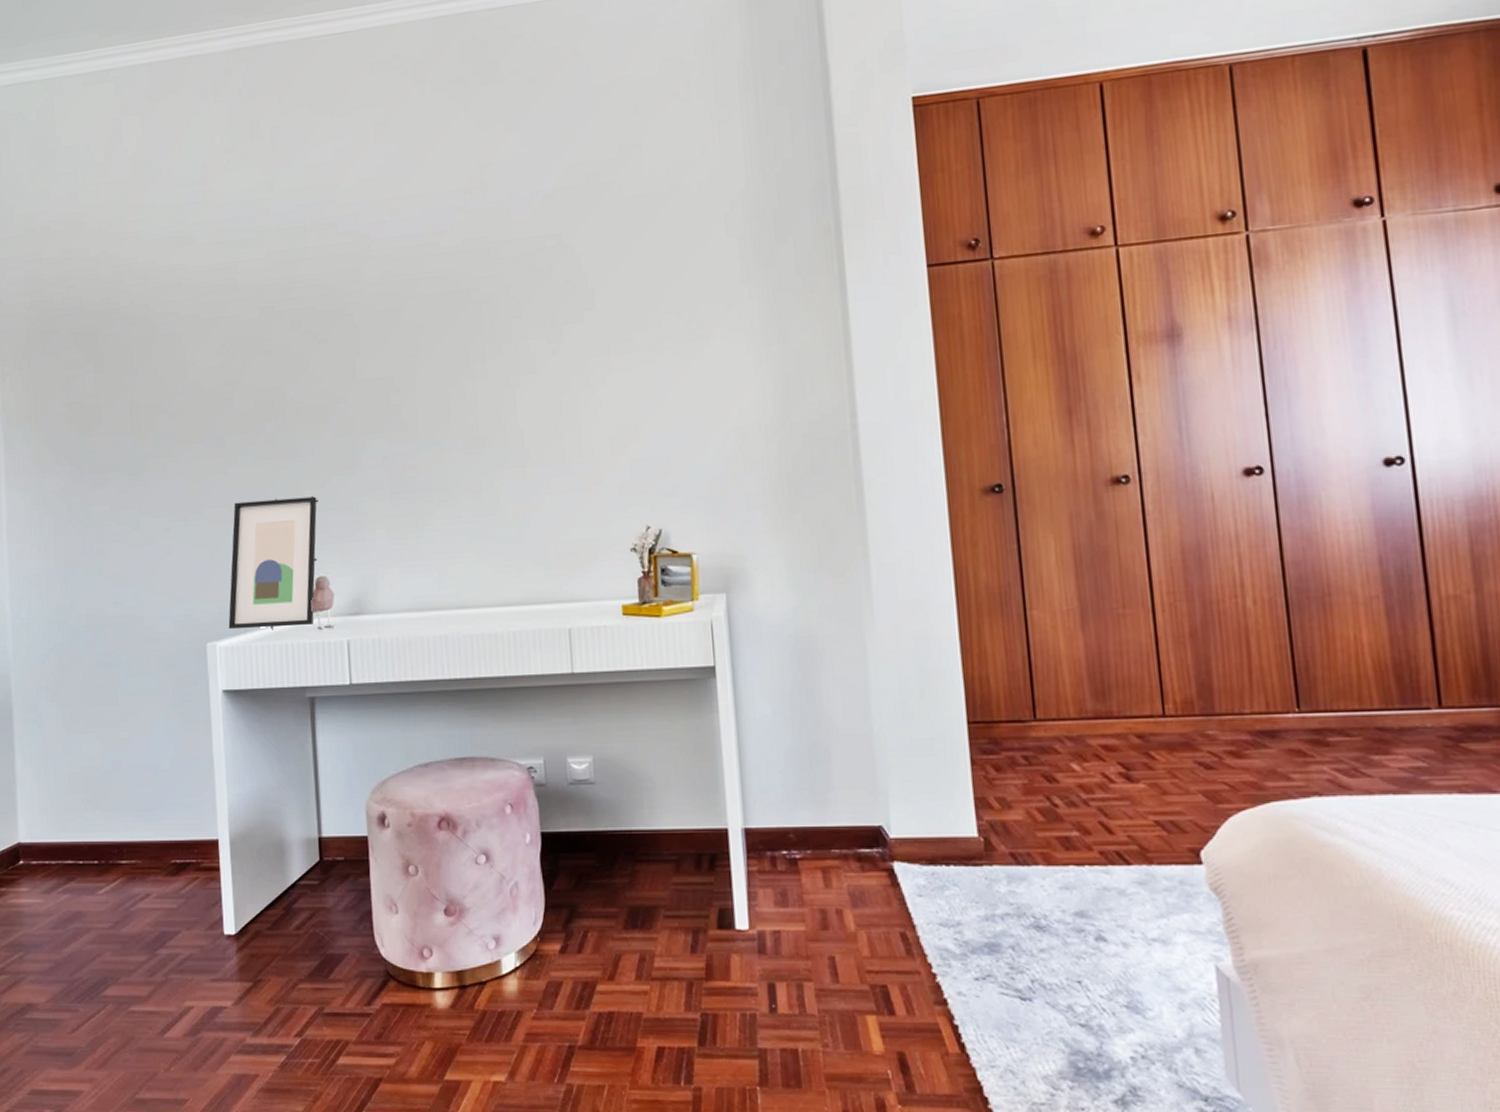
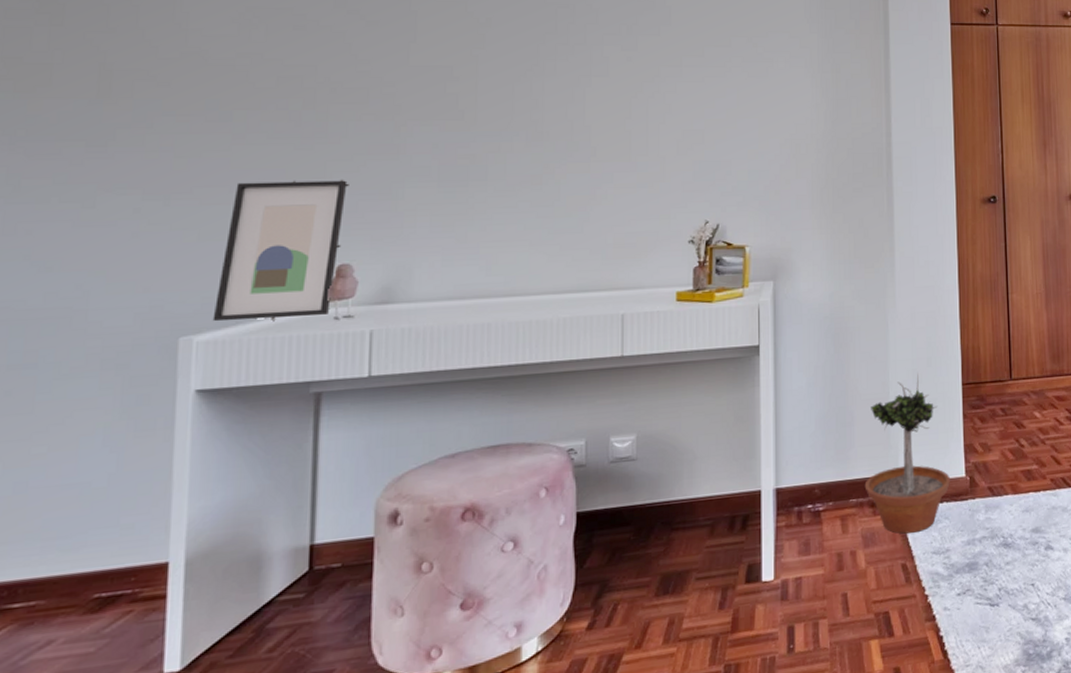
potted tree: none [848,705,958,897] -> present [864,372,950,534]

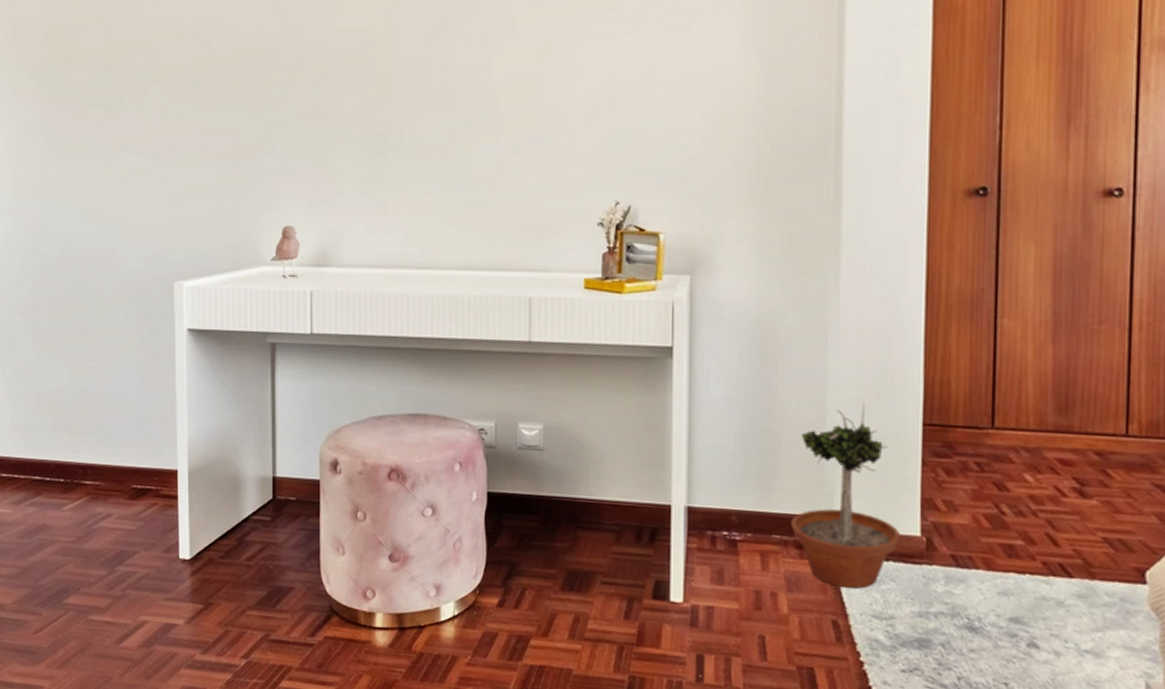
picture frame: present [212,179,349,322] -> none [195,144,289,274]

